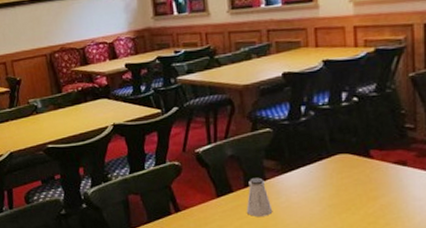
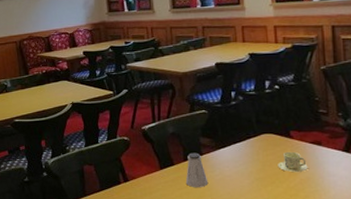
cup and saucer: none [354,173,390,197] -> present [277,151,308,172]

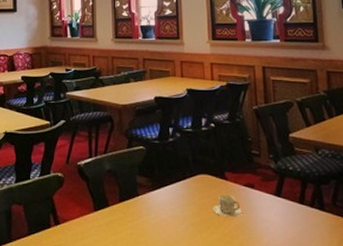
saltshaker: present [185,152,209,187] -> none [120,193,144,232]

